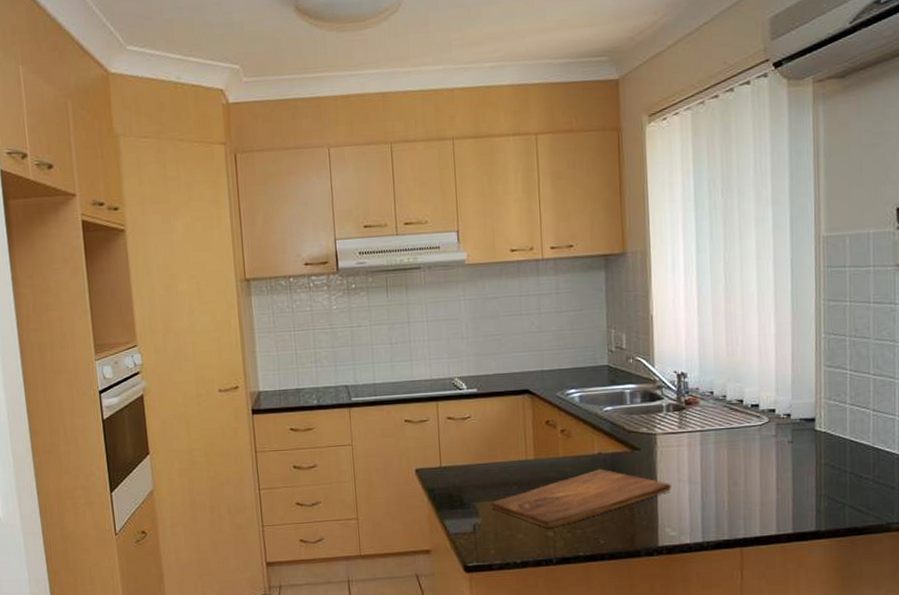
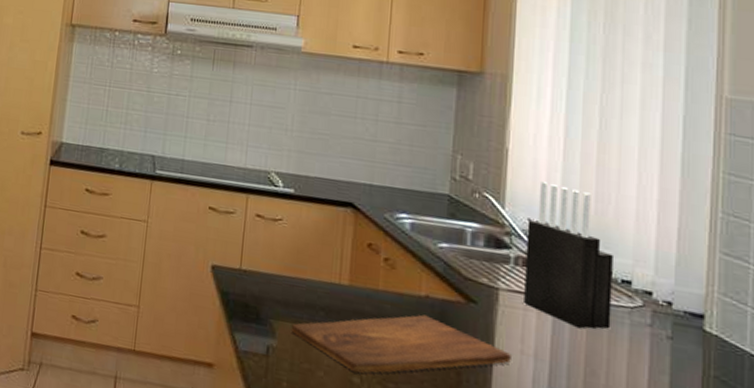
knife block: none [674,337,746,451] -> present [524,181,613,329]

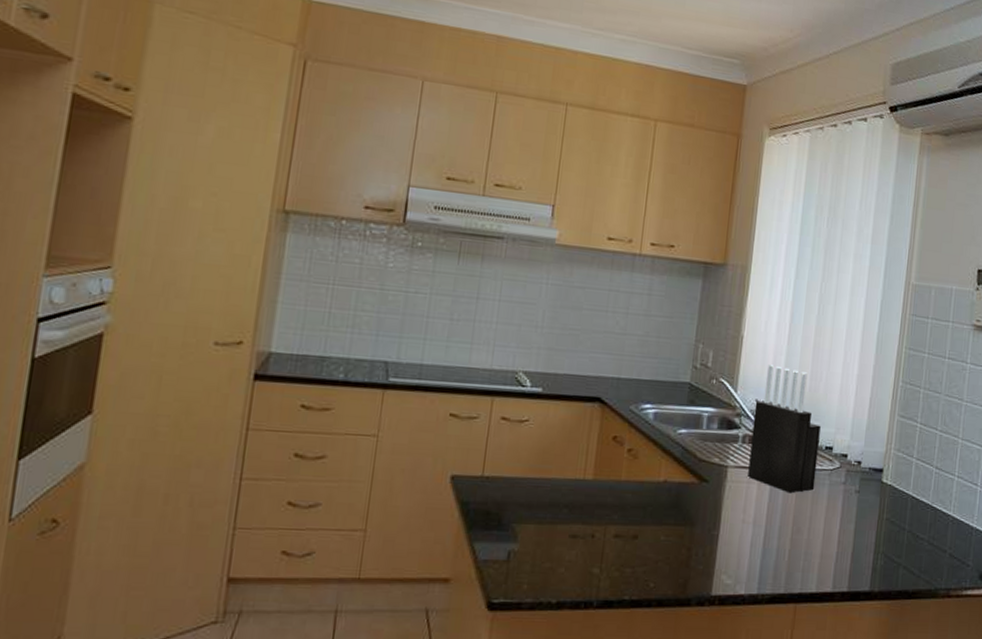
cutting board: present [292,314,511,373] -> none [534,499,735,564]

